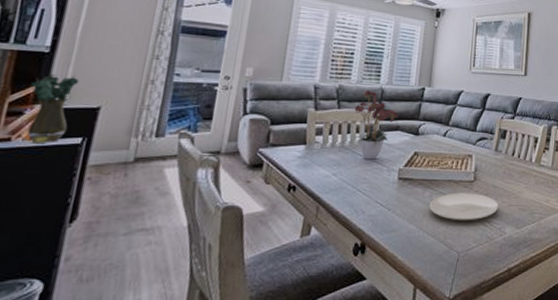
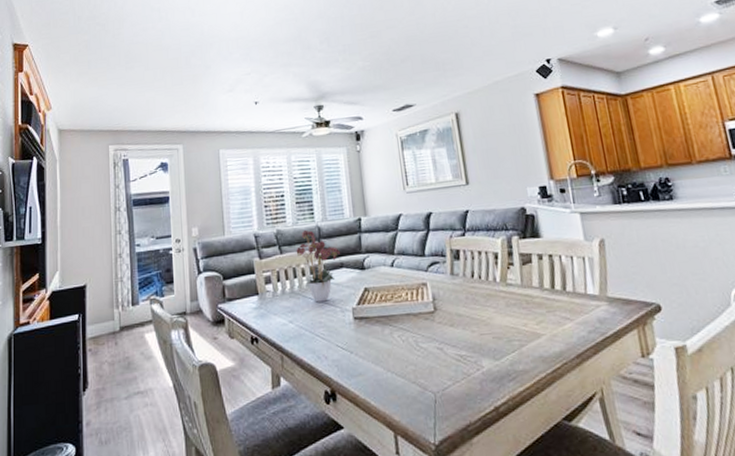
vase: present [27,73,80,144] -> none [34,260,67,325]
plate: present [429,193,498,221] -> none [391,324,468,358]

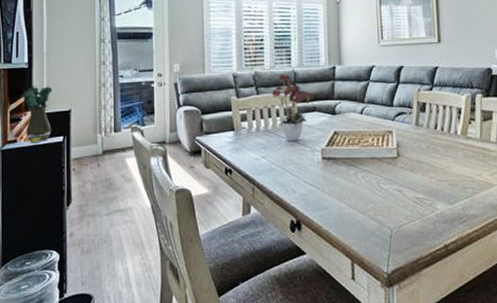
vase: none [34,260,67,325] -> present [21,85,53,144]

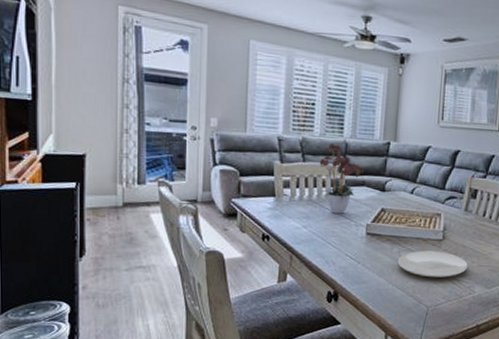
vase: present [21,85,53,144] -> none [23,120,63,187]
plate: none [355,169,426,198] -> present [397,250,468,278]

